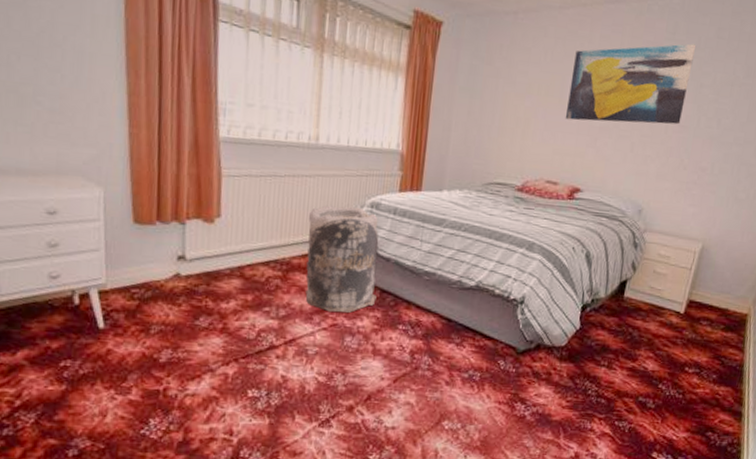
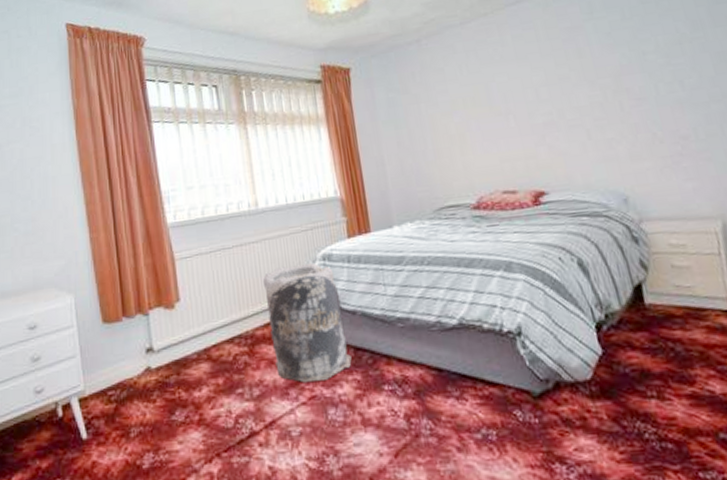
wall art: present [565,43,697,125] -> none [491,16,636,125]

